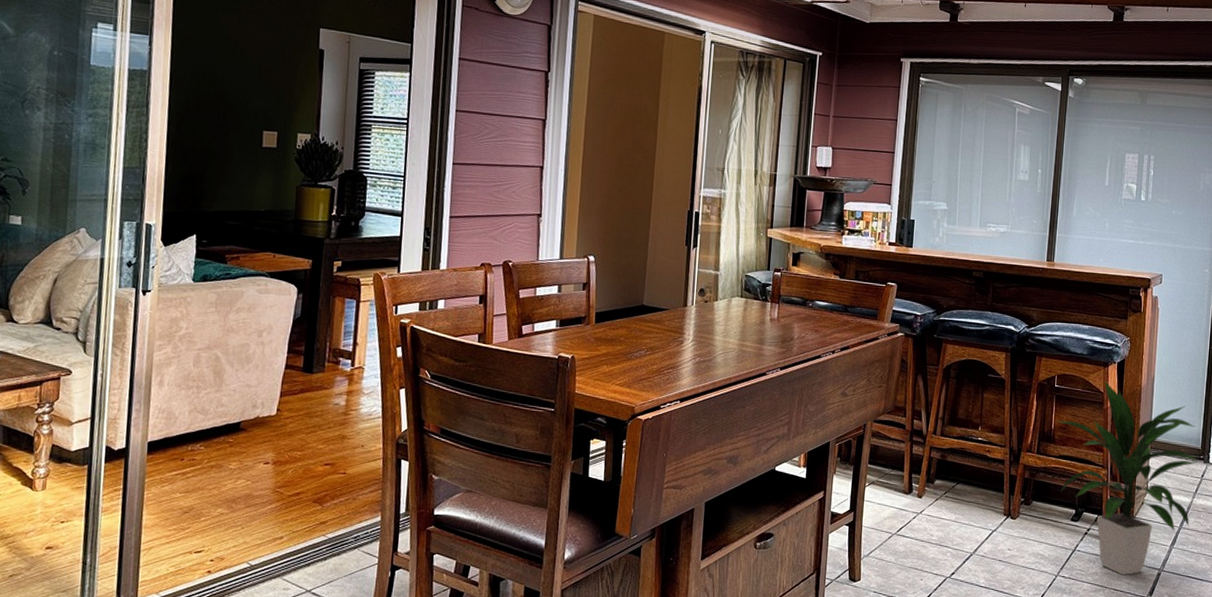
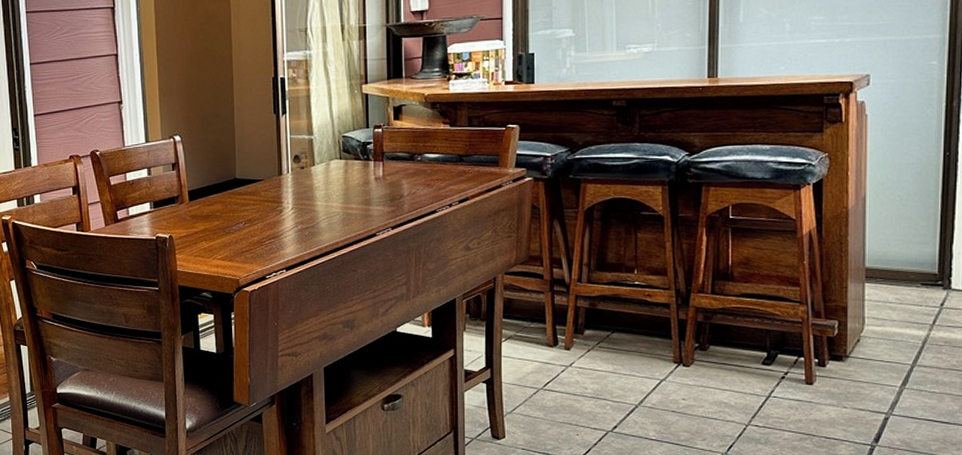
indoor plant: present [1054,379,1199,575] -> none [731,204,936,421]

